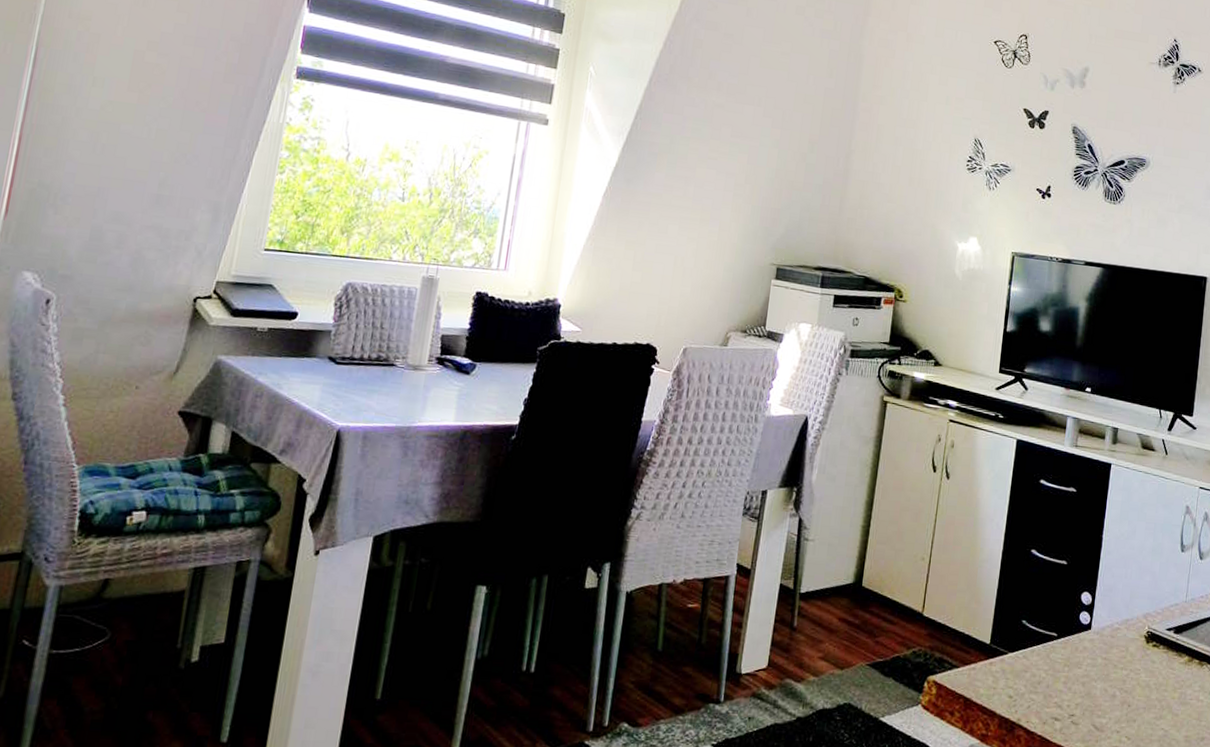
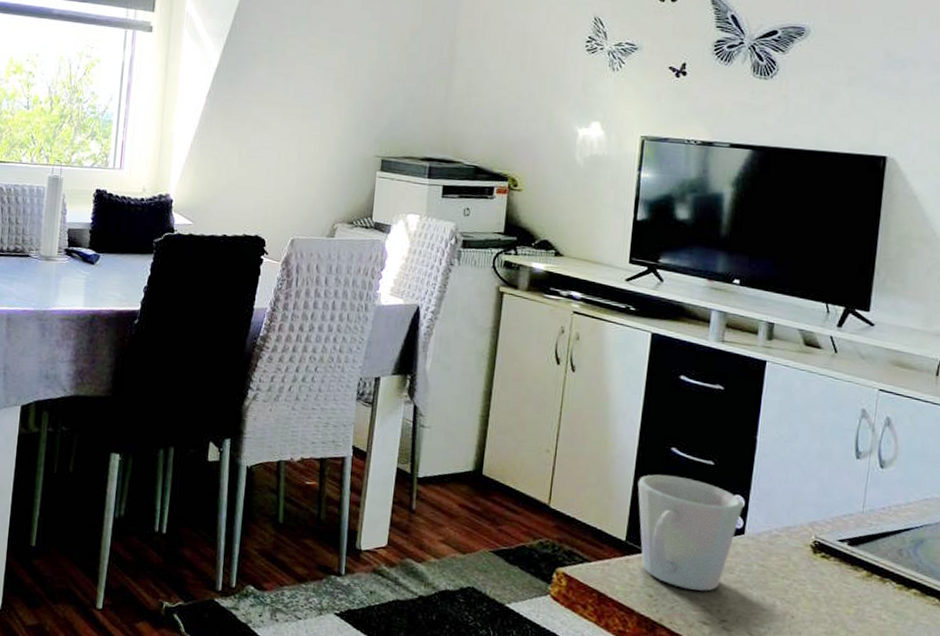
mug: none [1001,576,1090,688] -> present [637,474,743,591]

